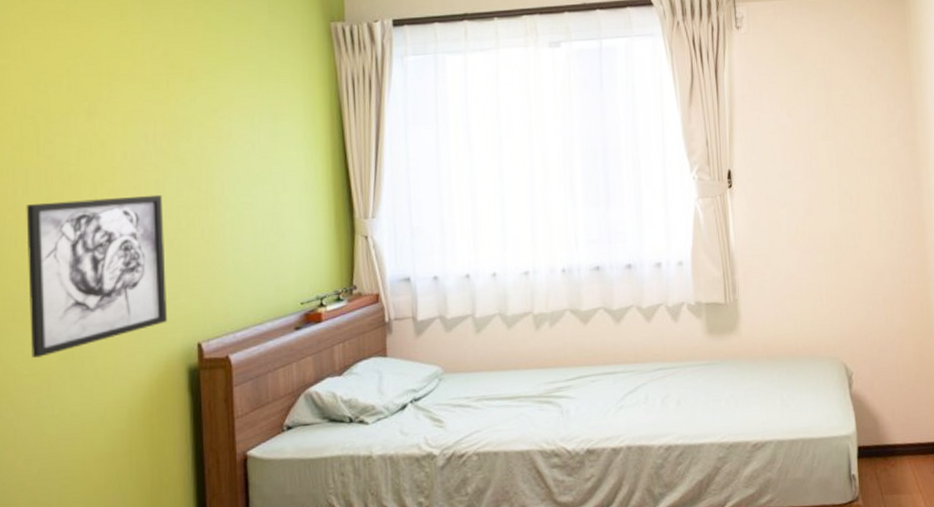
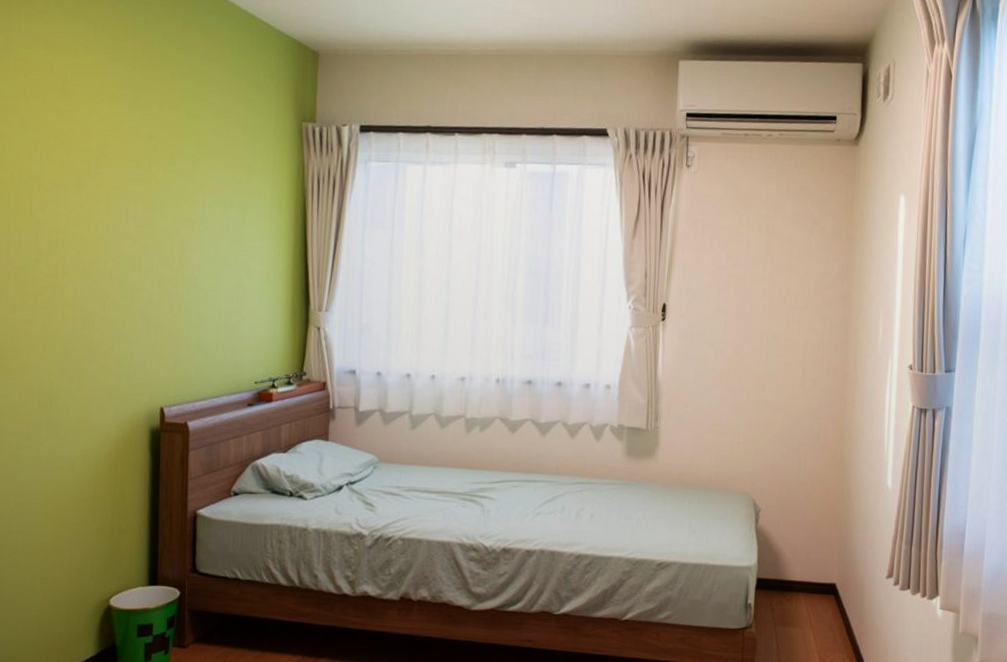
wall art: present [26,194,167,358] -> none [14,264,138,403]

